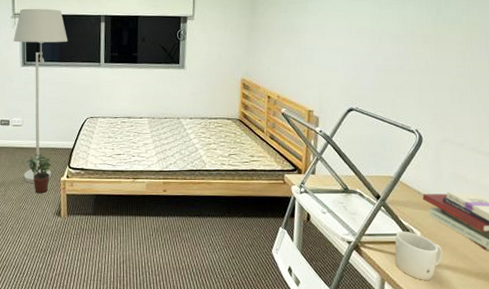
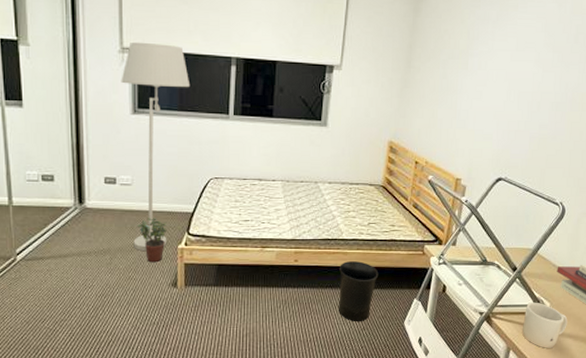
waste bin: none [205,191,243,250] -> present [339,261,379,321]

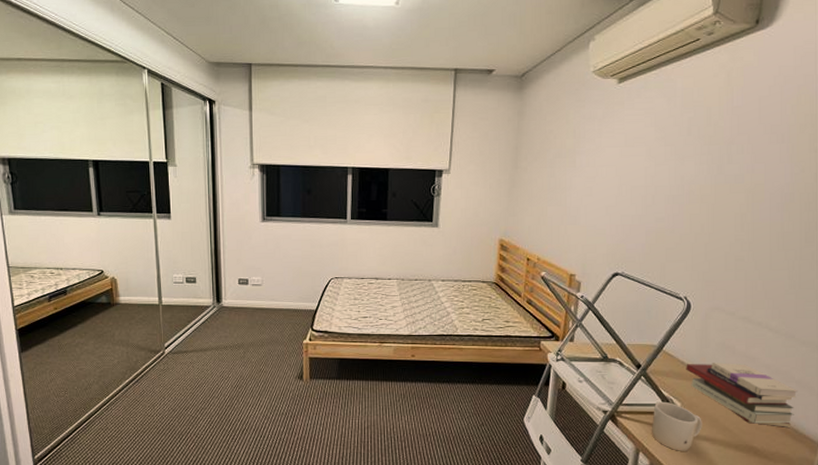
floor lamp: present [121,41,191,252] -> none [252,158,312,346]
potted plant: present [137,218,167,263] -> none [267,315,293,357]
waste bin: present [339,261,379,321] -> none [456,357,495,417]

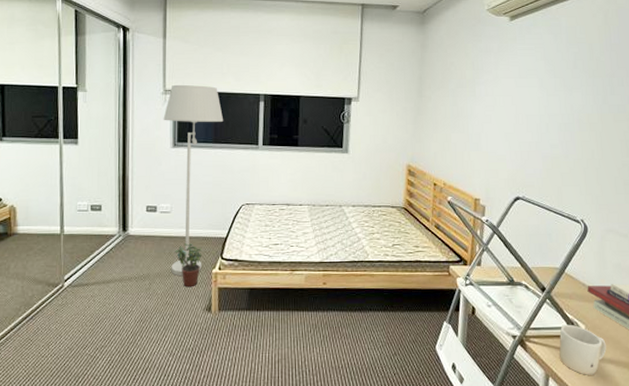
floor lamp: none [252,158,312,346] -> present [163,84,224,277]
potted plant: none [267,315,293,357] -> present [175,243,202,288]

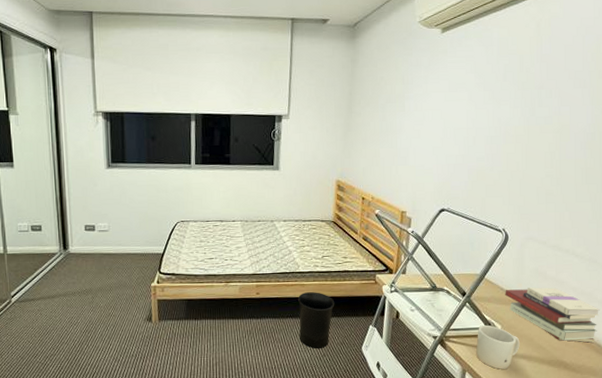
floor lamp: present [163,84,224,277] -> none [96,105,156,290]
potted plant: present [175,243,202,288] -> none [114,259,141,300]
waste bin: none [367,283,406,346] -> present [298,292,335,349]

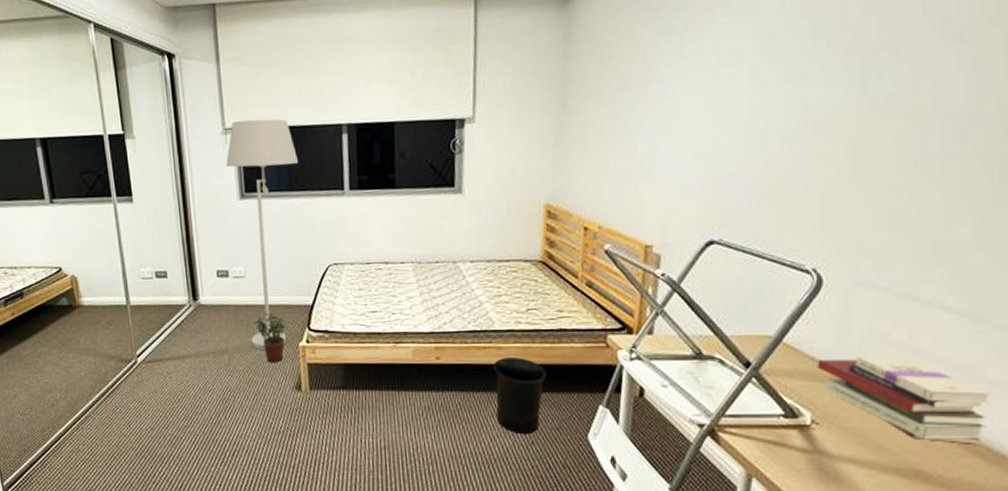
floor lamp: none [96,105,156,290] -> present [225,119,299,351]
potted plant: none [114,259,141,300] -> present [254,312,286,363]
mug: present [476,325,520,369] -> none [769,411,844,477]

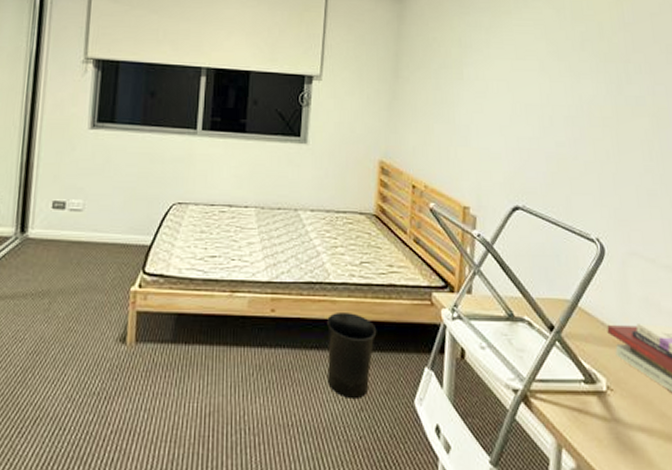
floor lamp: present [225,119,299,351] -> none [78,51,156,295]
potted plant: present [254,312,286,363] -> none [84,251,119,310]

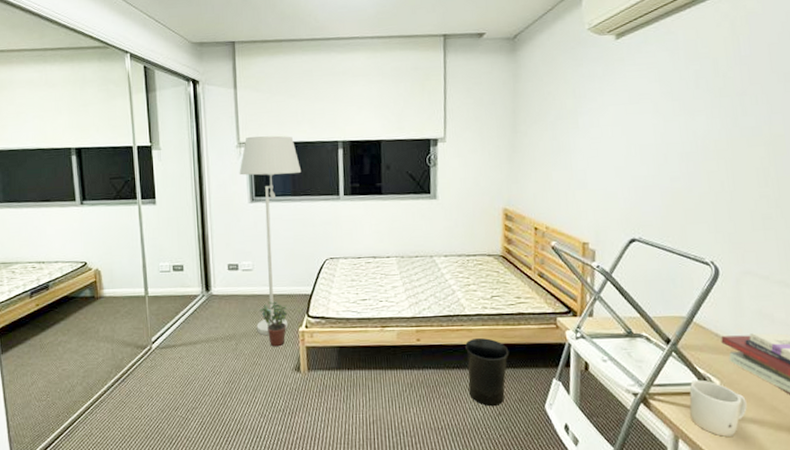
floor lamp: none [78,51,156,295] -> present [239,135,302,336]
potted plant: none [84,251,119,310] -> present [259,301,288,347]
mug: none [573,376,635,447] -> present [689,379,747,437]

